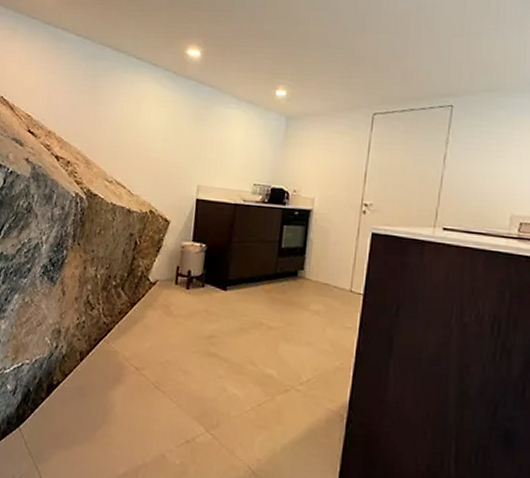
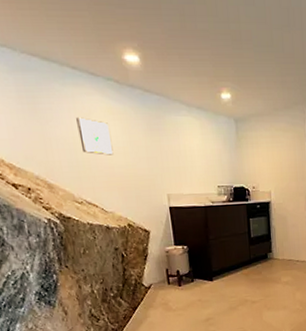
wall art: none [126,102,156,140] -> present [76,117,114,155]

